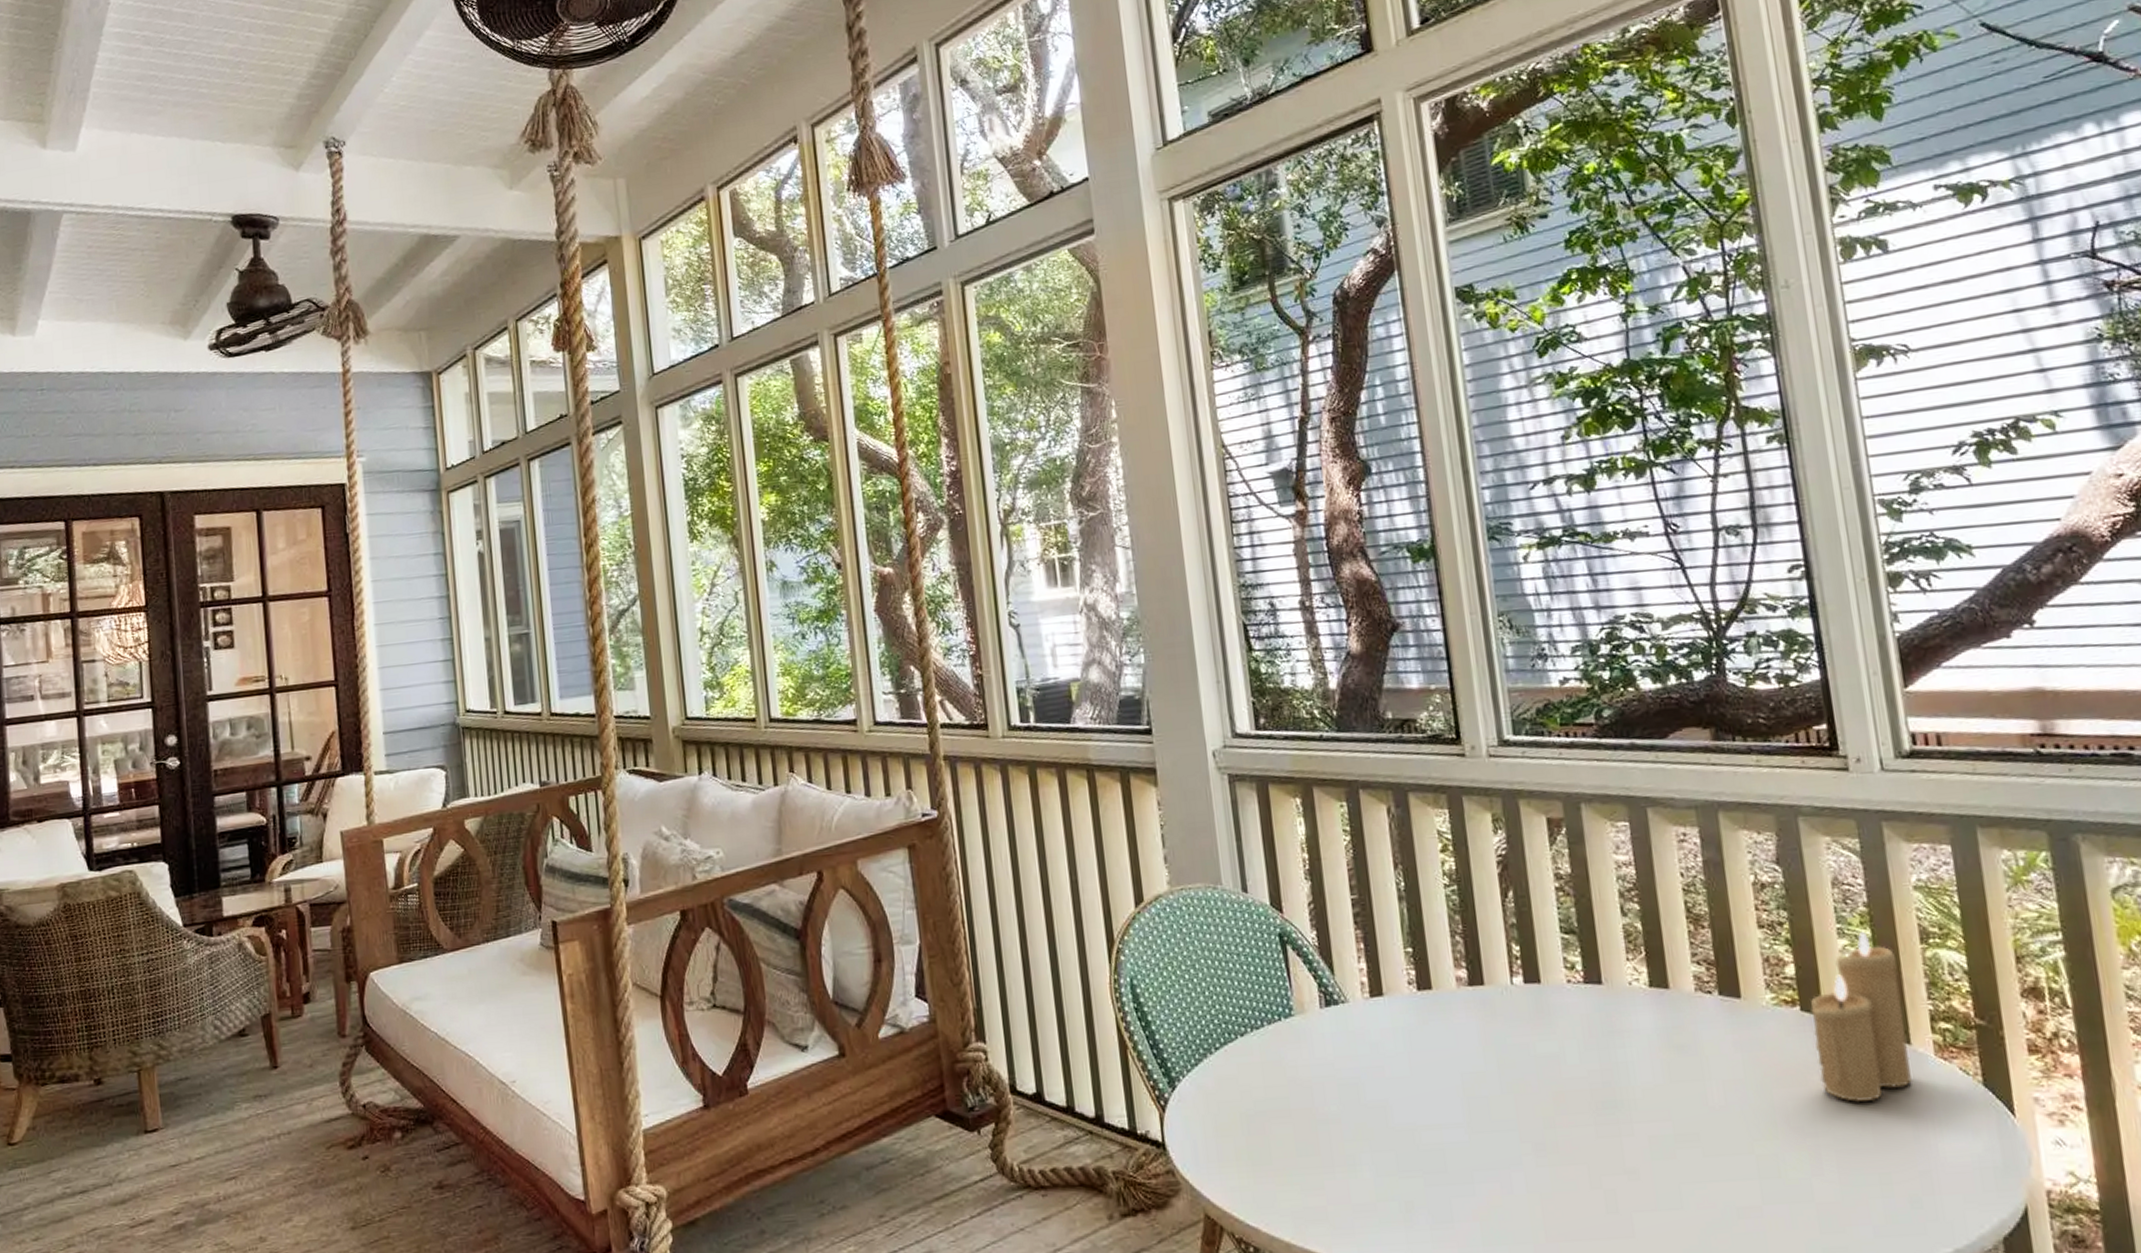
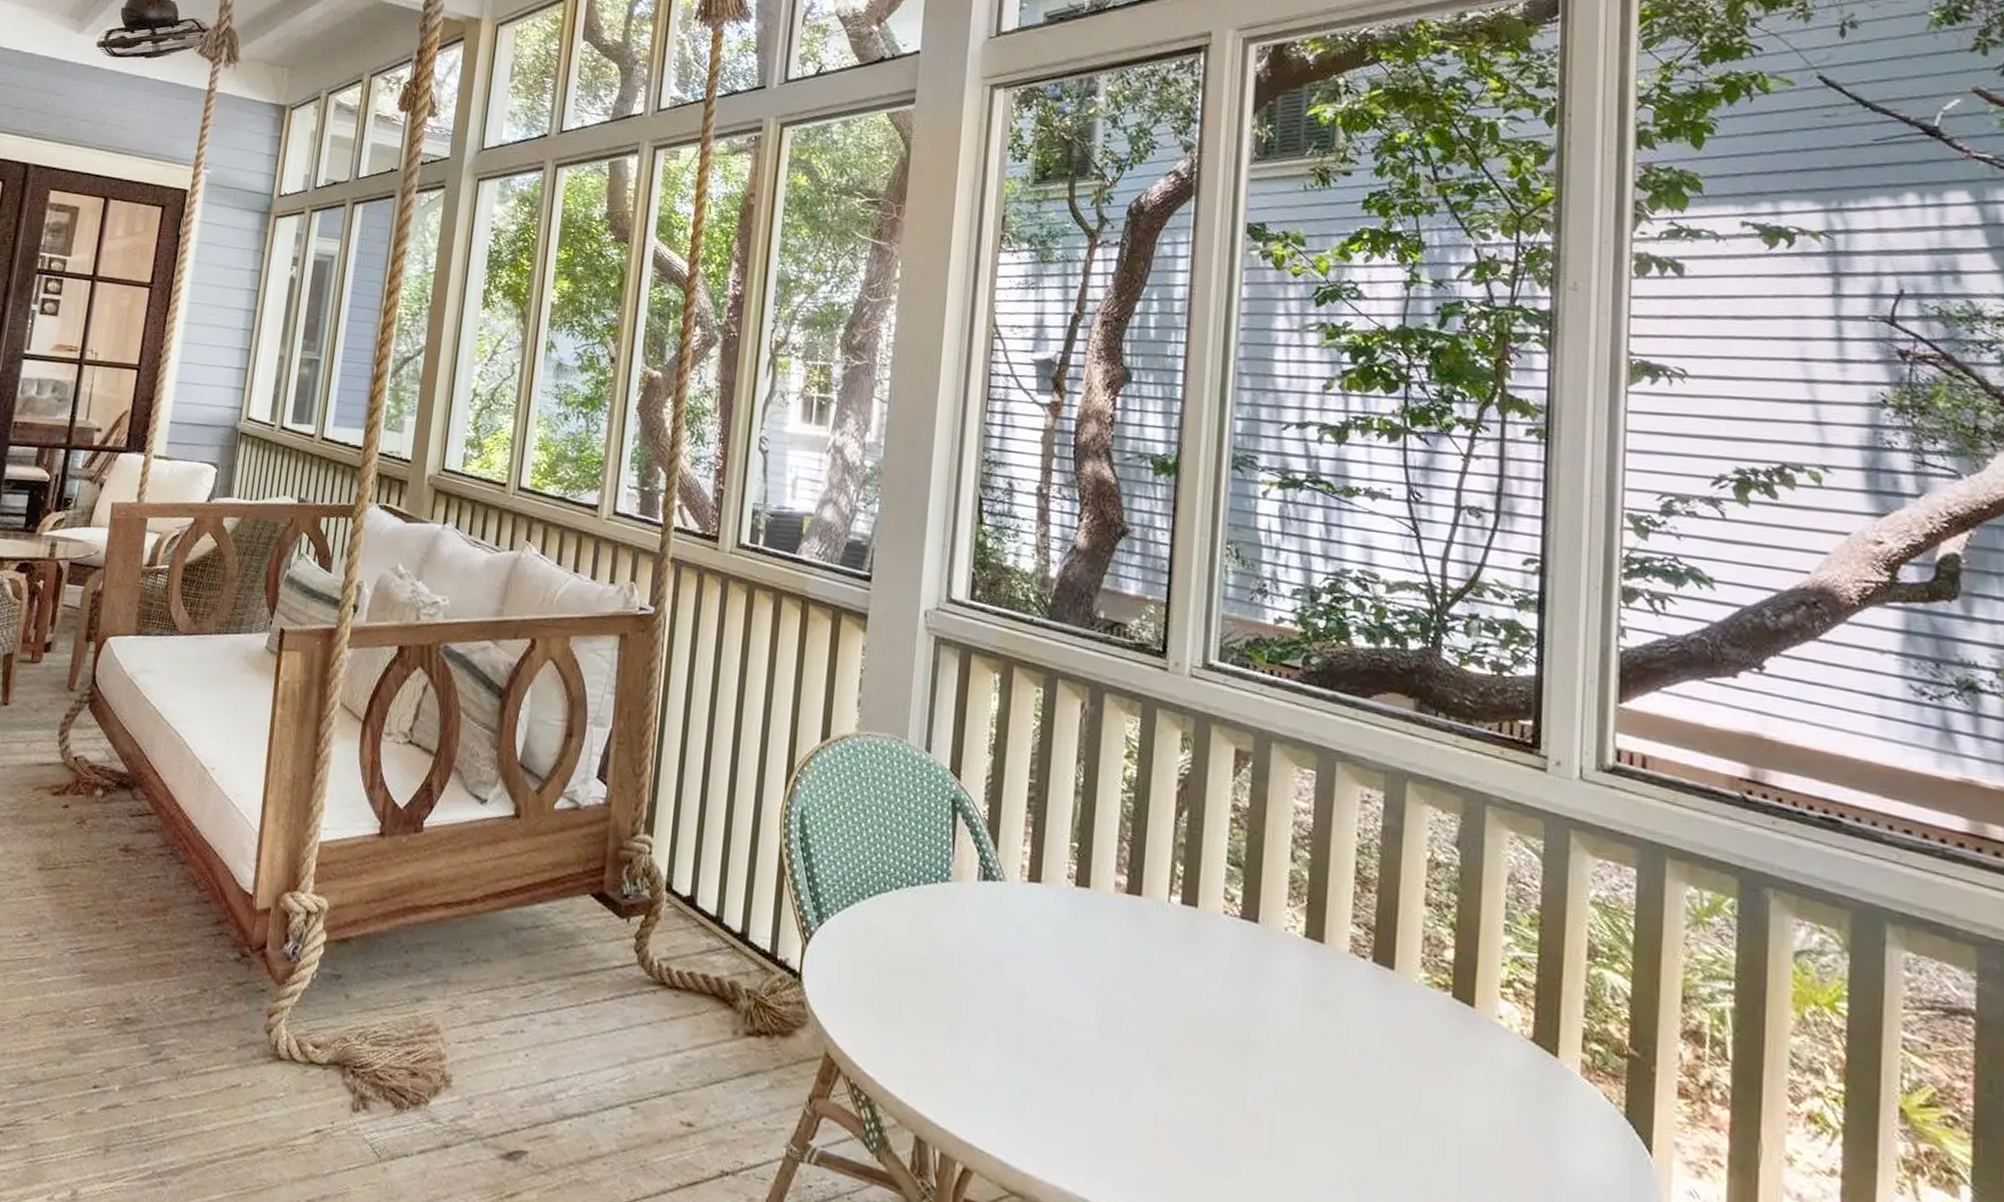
candle: present [1810,931,1912,1102] -> none [1459,933,1560,1105]

